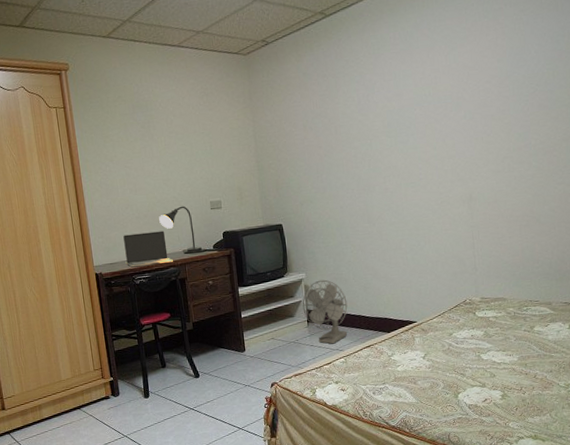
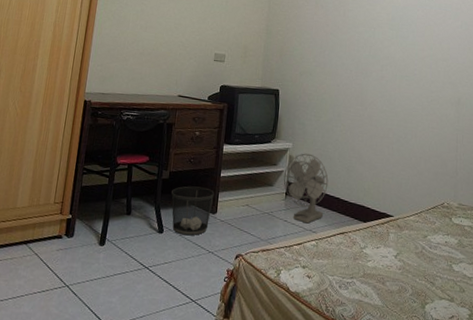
laptop: present [123,230,174,268] -> none [119,68,166,106]
desk lamp: present [159,206,206,255] -> none [161,51,201,102]
waste bin: none [199,330,240,376] -> present [171,186,214,236]

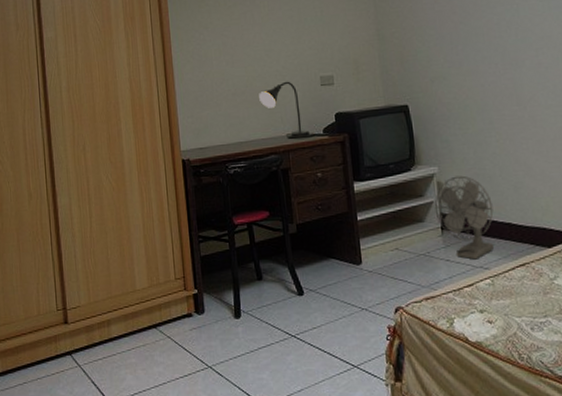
desk lamp: none [161,51,201,102] -> present [259,81,315,140]
waste bin: present [171,186,214,236] -> none [304,236,355,294]

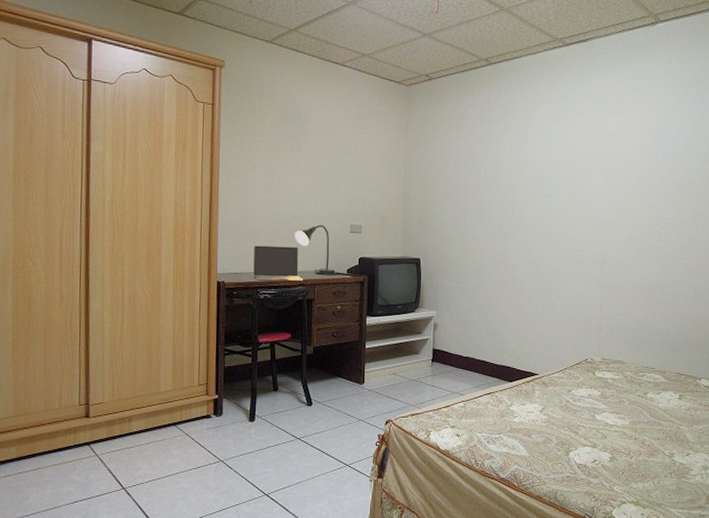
laptop: none [216,110,276,154] -> present [253,245,304,282]
electric fan: present [434,175,495,260] -> none [429,320,474,387]

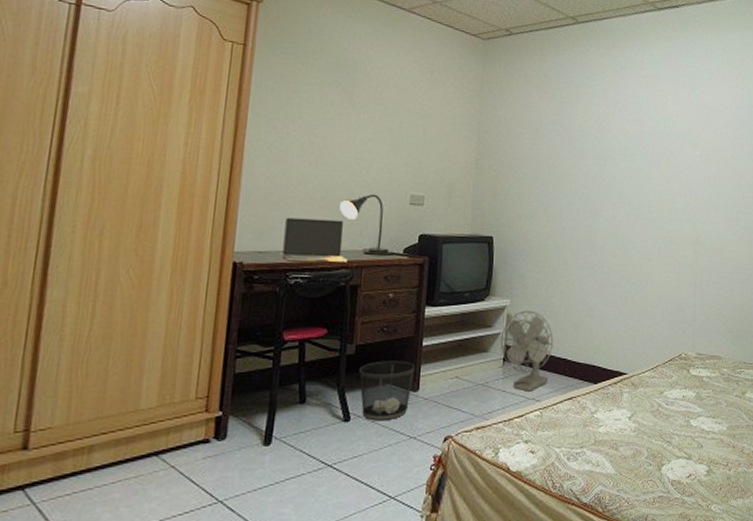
waste bin: none [317,359,360,406] -> present [359,360,415,421]
electric fan: none [429,320,474,387] -> present [500,310,554,392]

